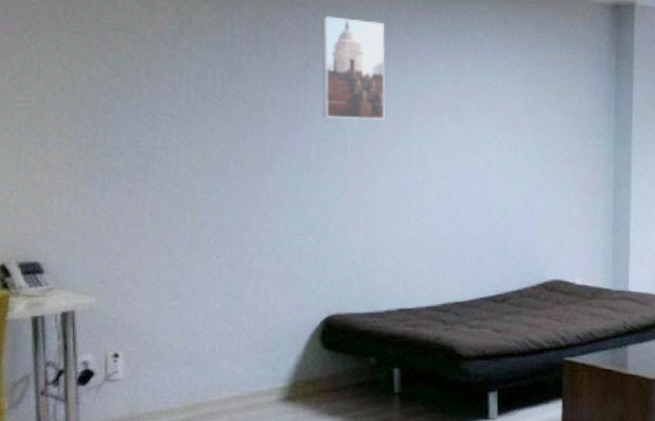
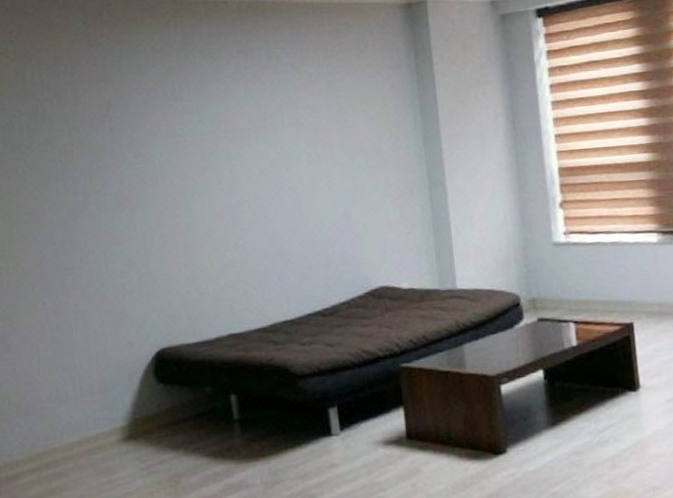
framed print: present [321,16,386,121] -> none [118,51,192,153]

